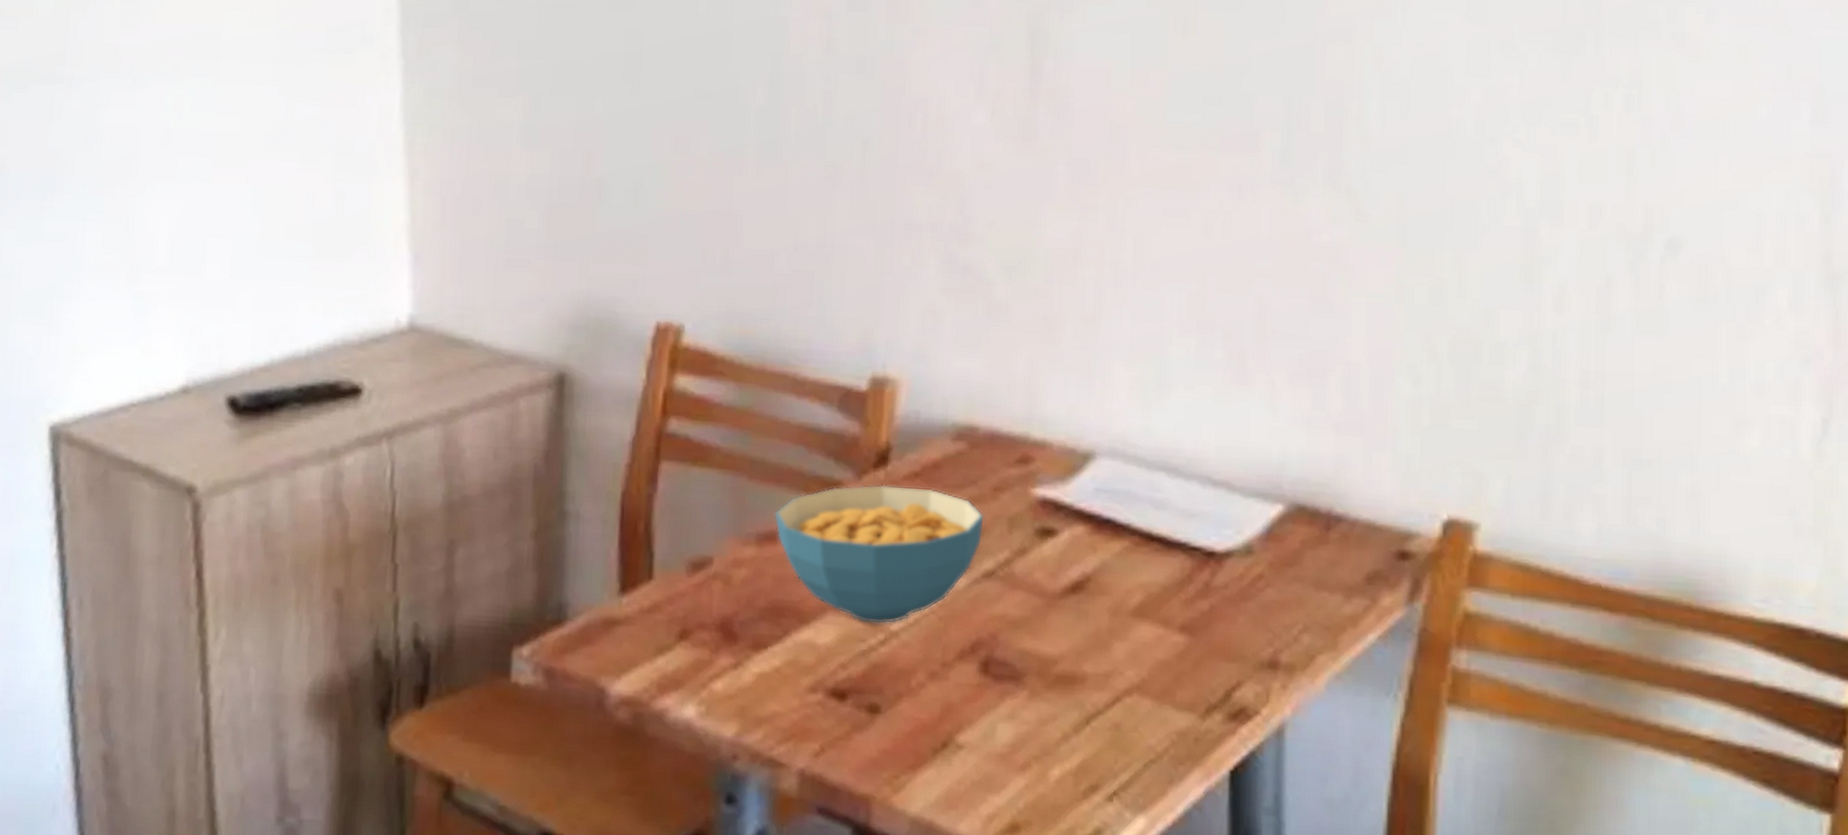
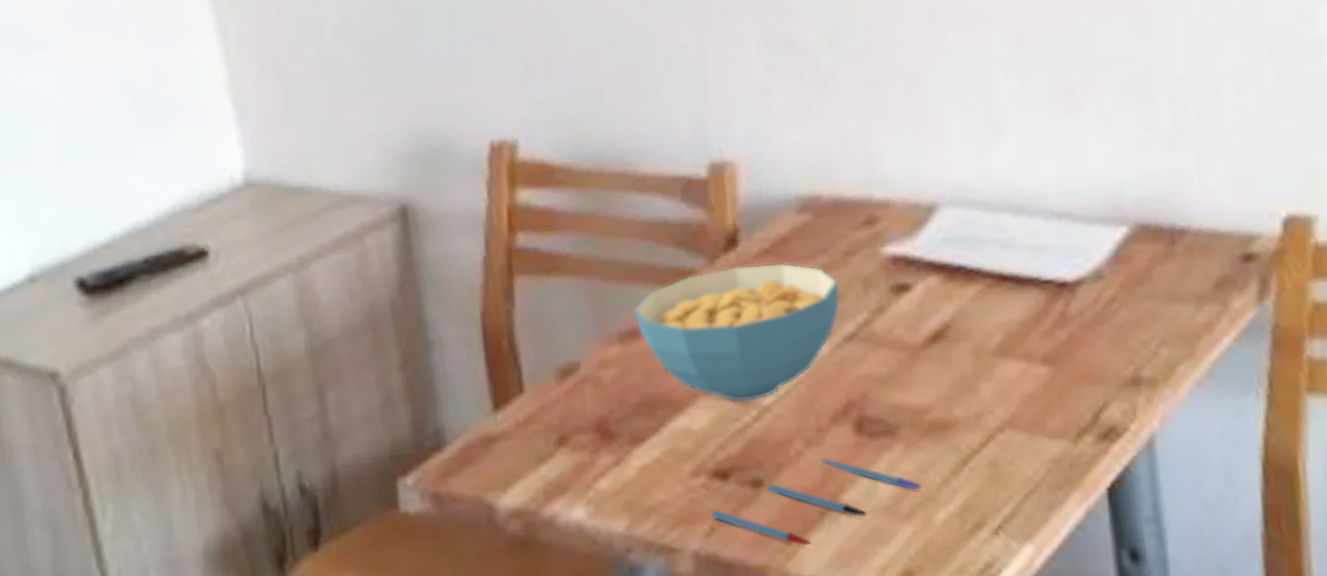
pen: none [822,693,1041,782] -> present [711,457,922,546]

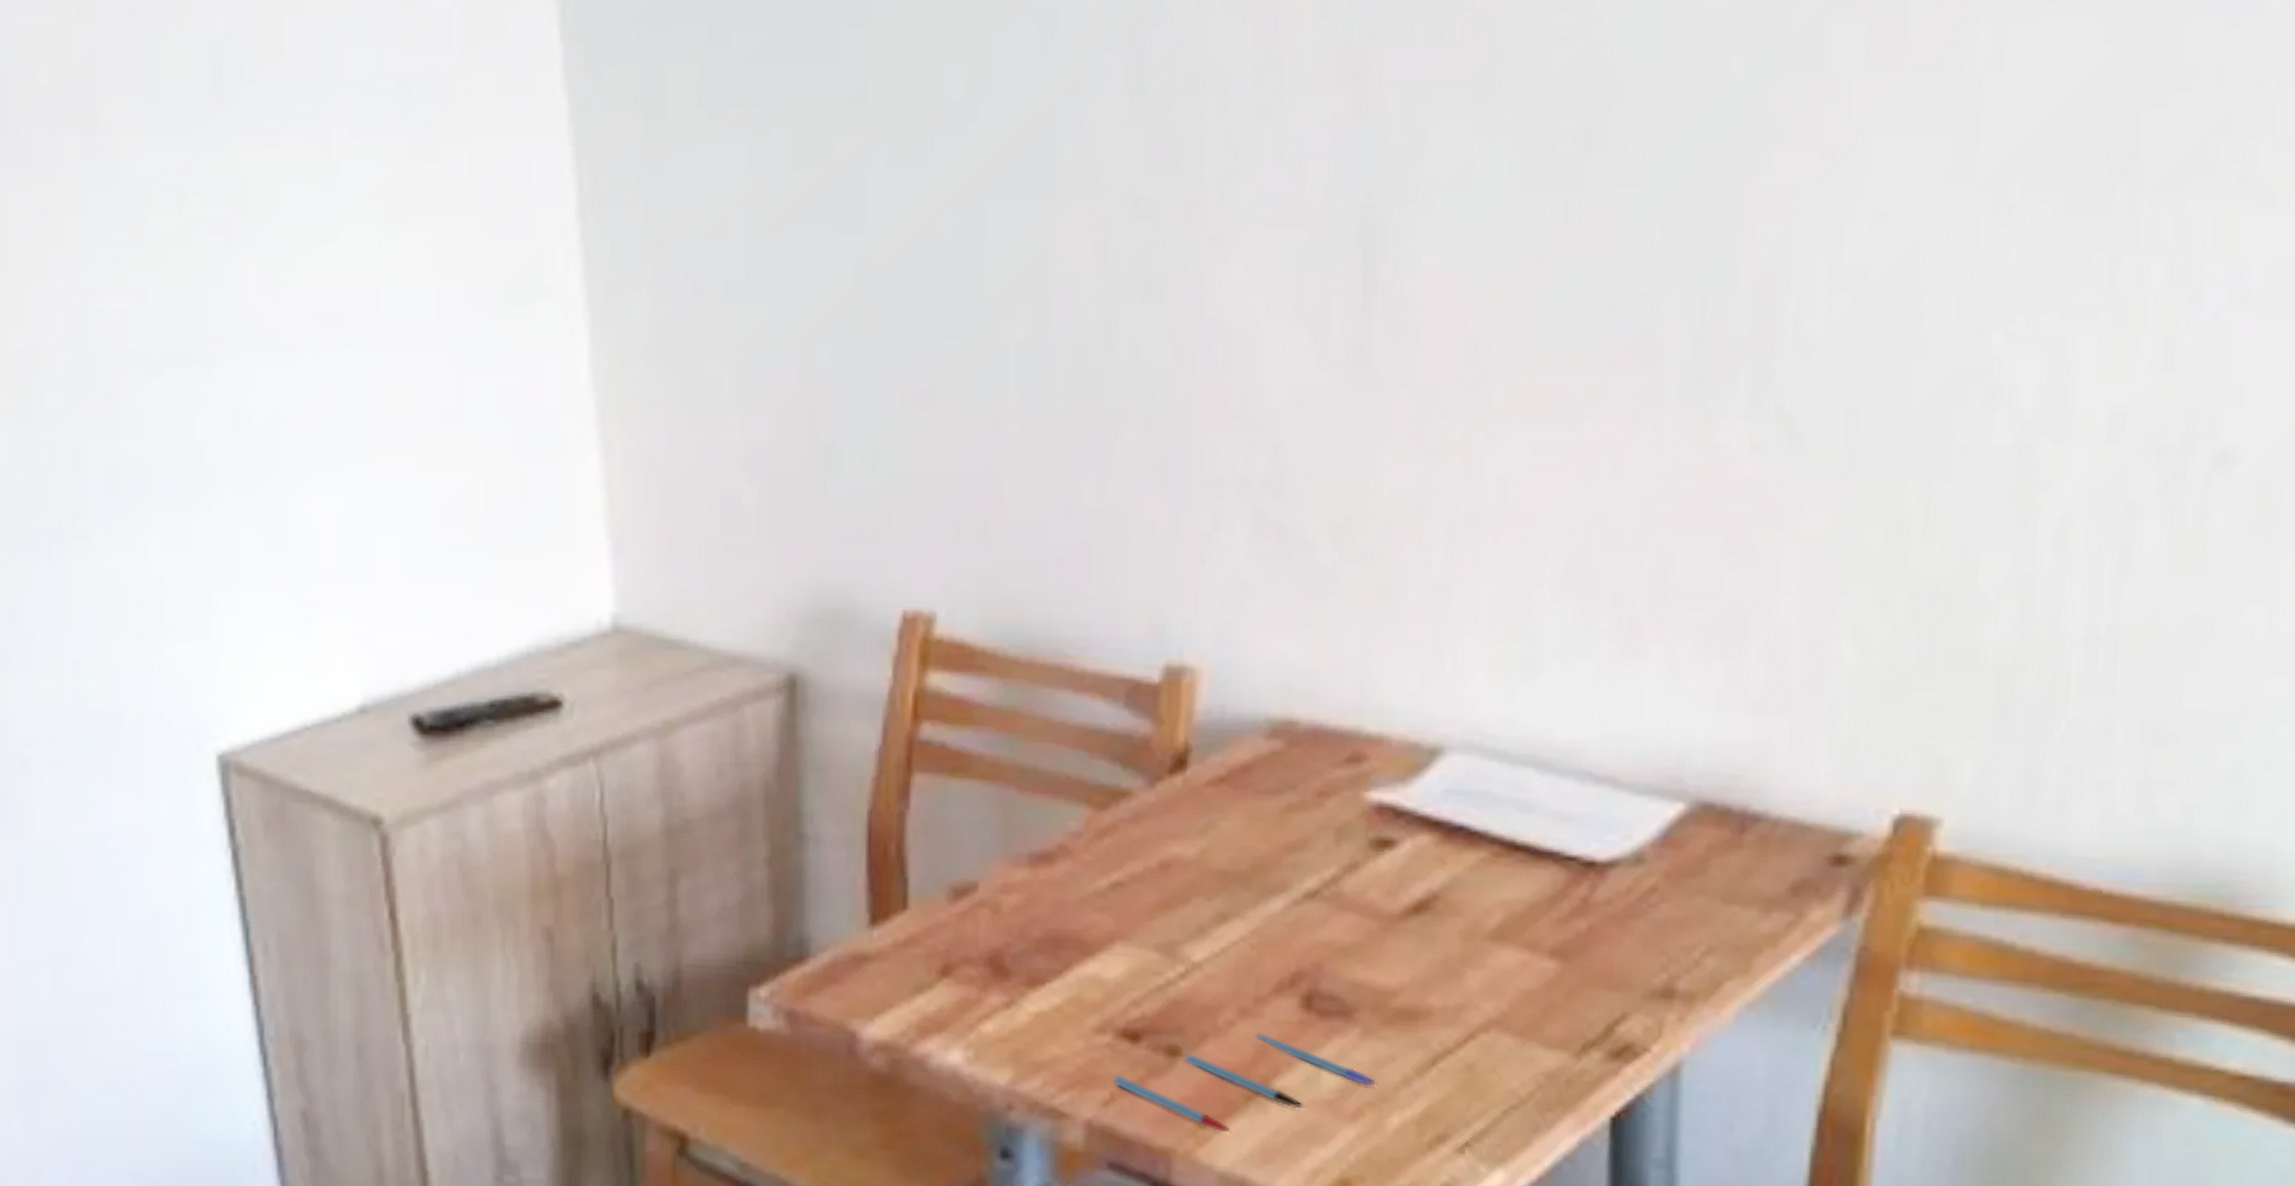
cereal bowl: present [632,262,840,403] -> none [1049,792,1307,955]

